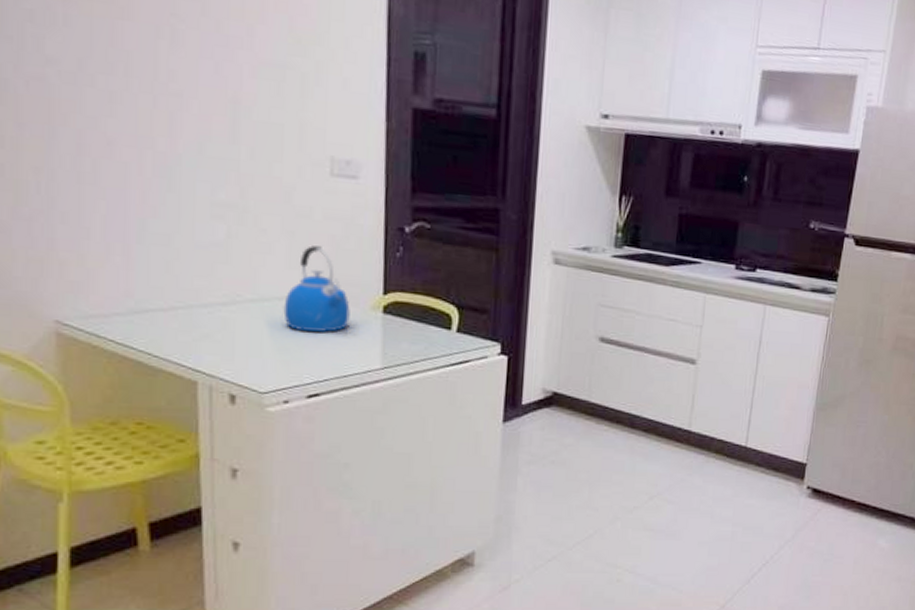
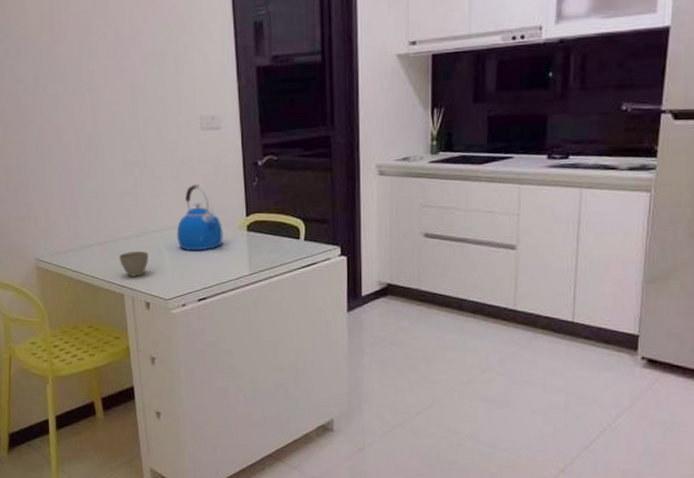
cup: none [194,324,241,359] -> present [119,250,149,277]

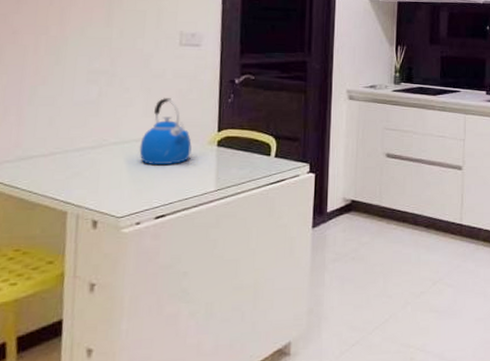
cup: present [119,250,149,277] -> none [67,163,105,192]

